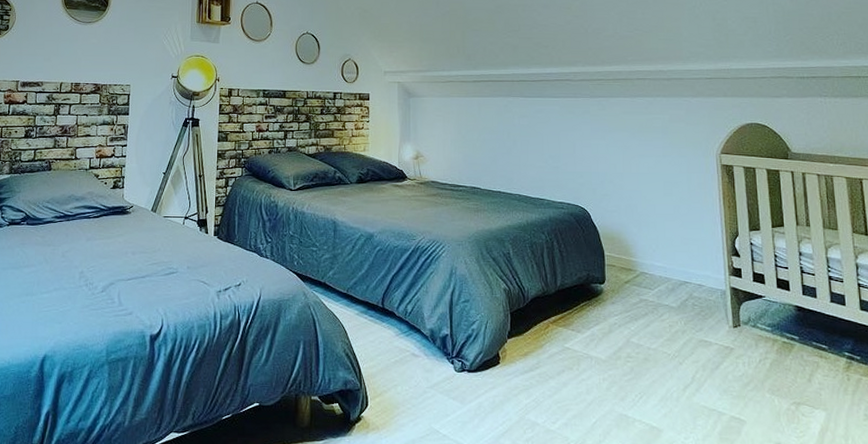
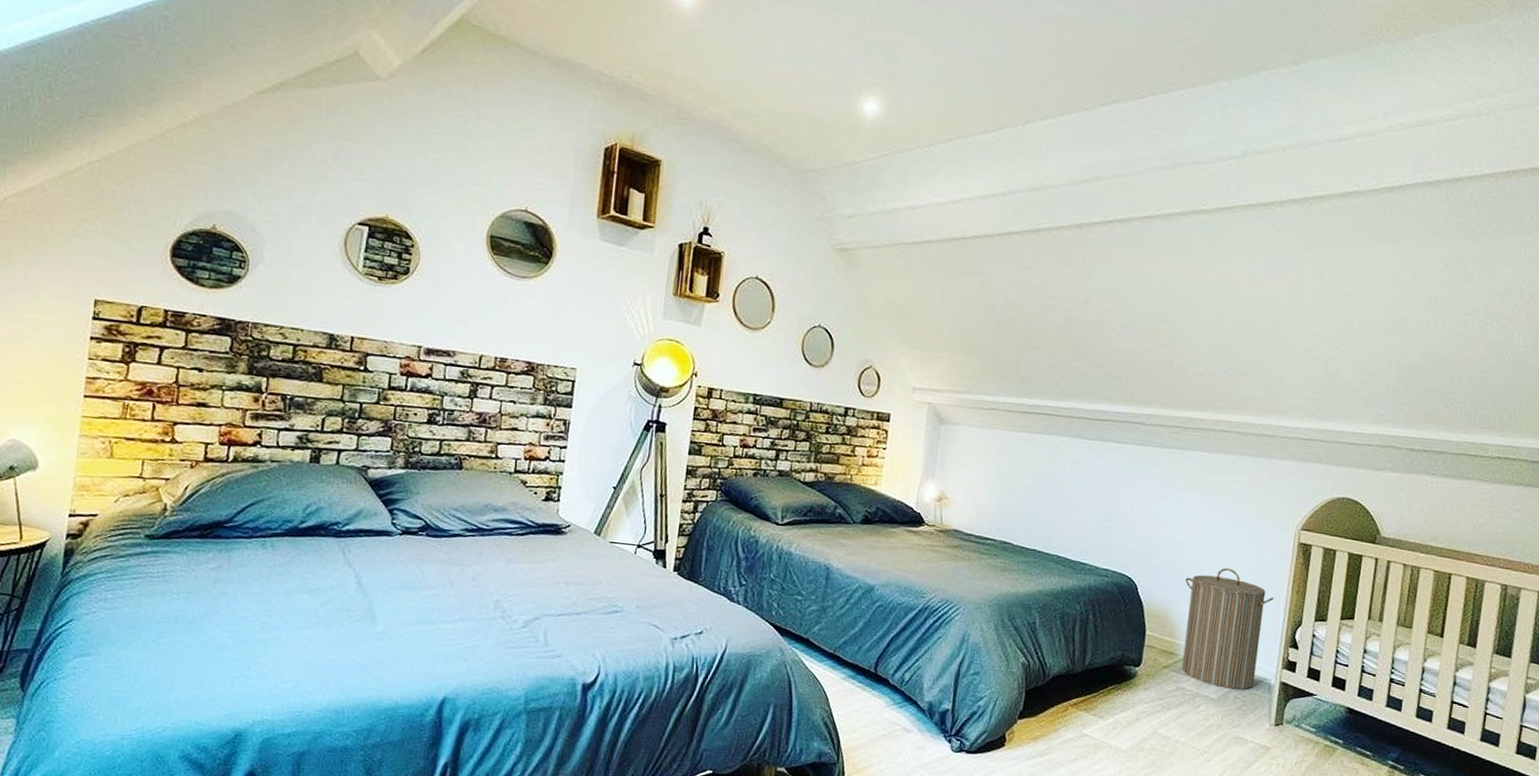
laundry hamper: none [630,192,710,297] -> present [1182,568,1274,690]

